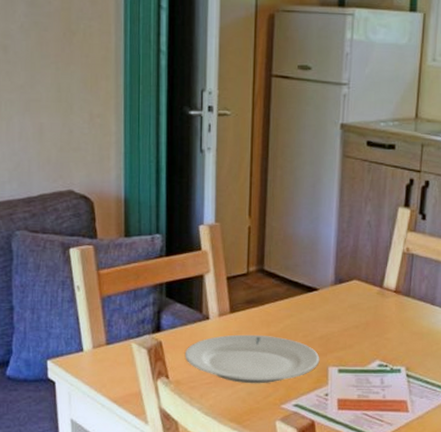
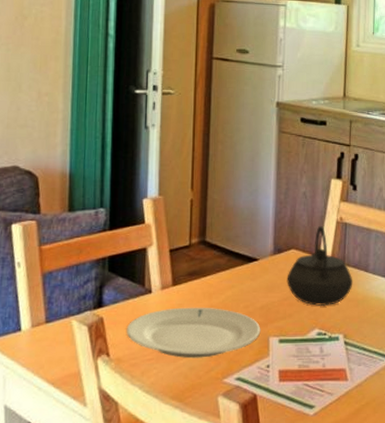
kettle: none [347,256,418,339] -> present [287,225,353,307]

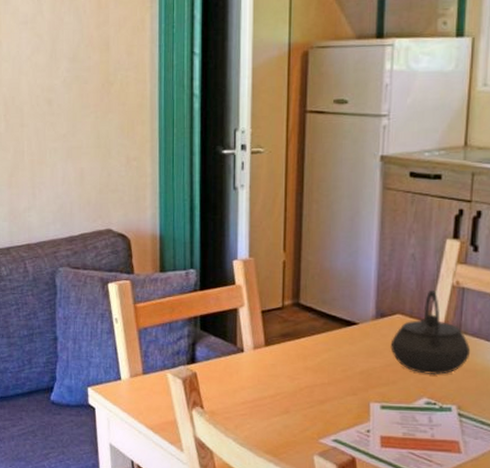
plate: present [126,307,261,359] -> none [219,367,361,418]

